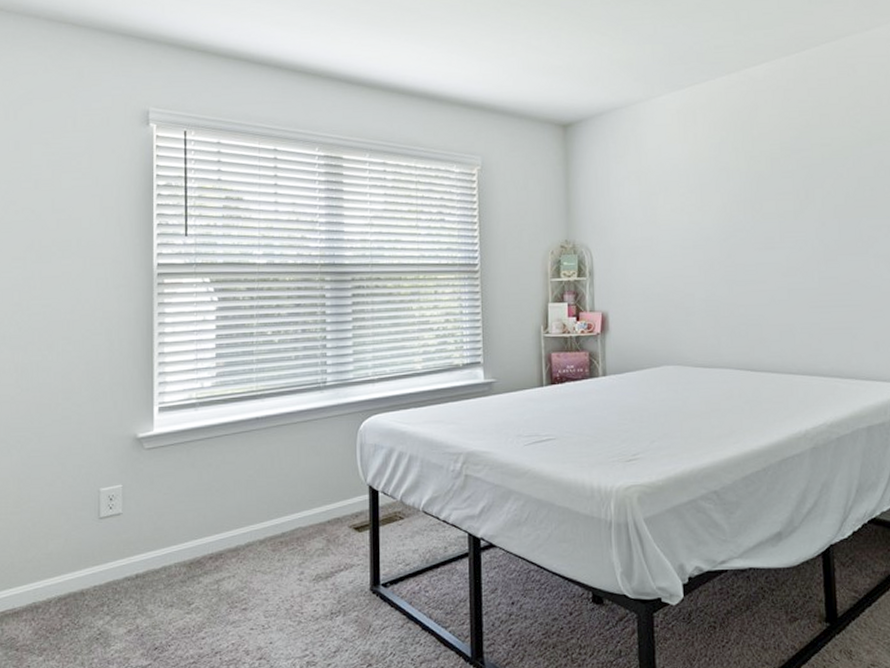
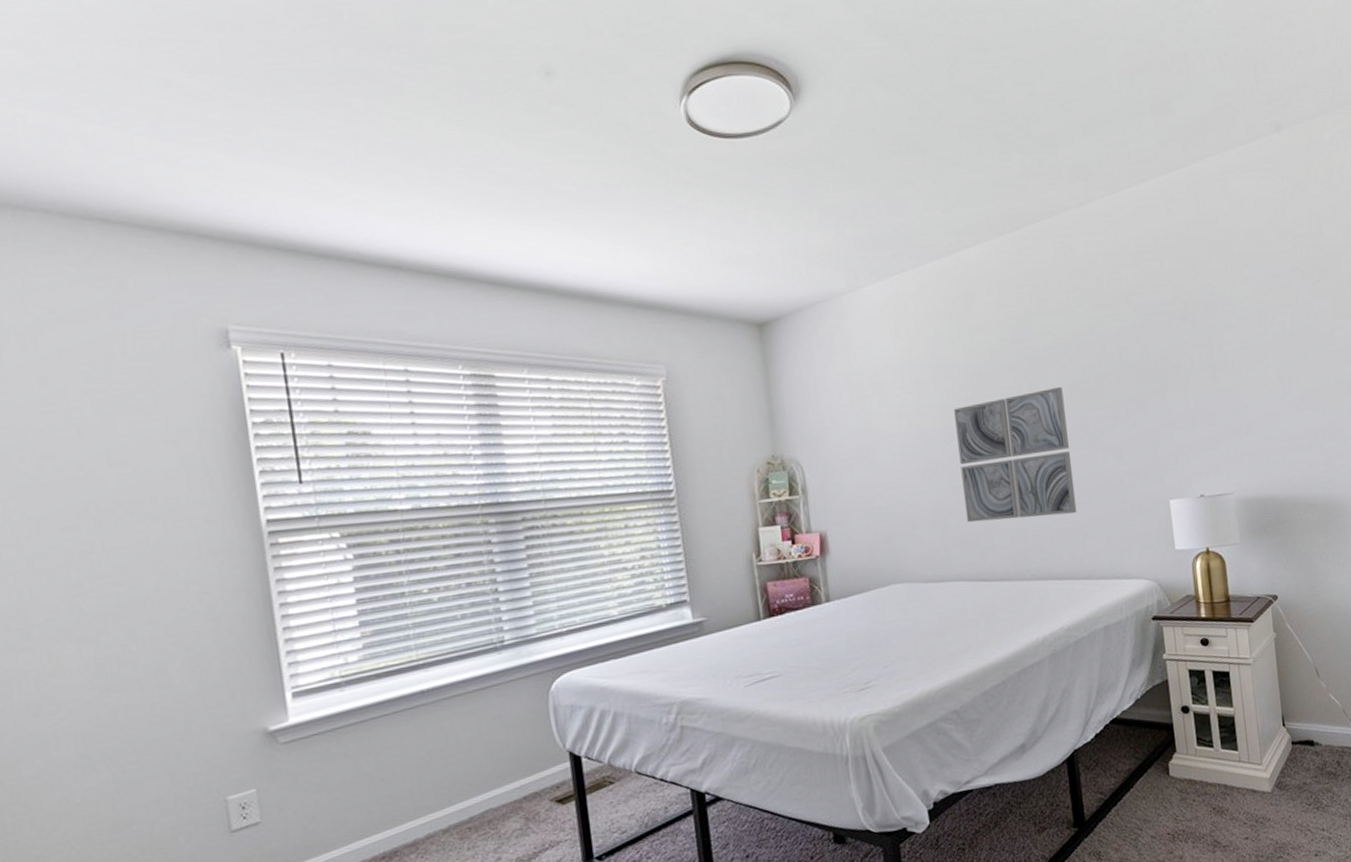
wall art: none [733,194,846,315] -> present [954,386,1077,523]

